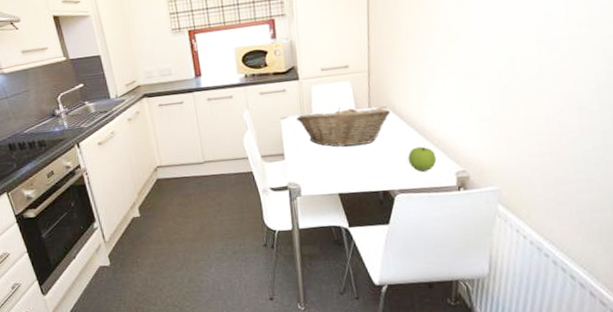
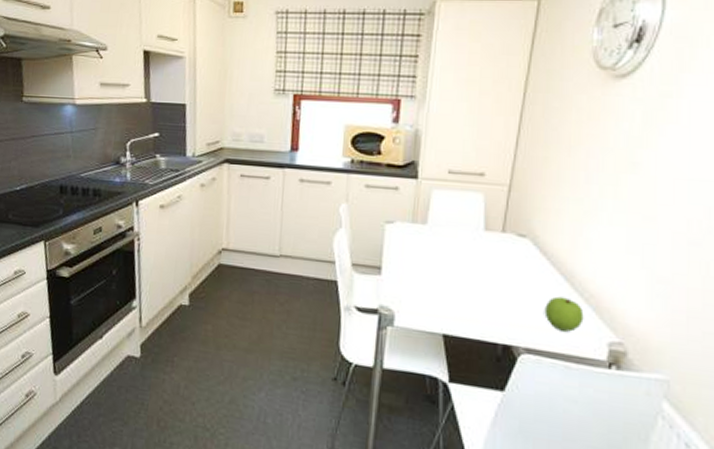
fruit basket: present [297,107,391,147] -> none [406,222,531,279]

